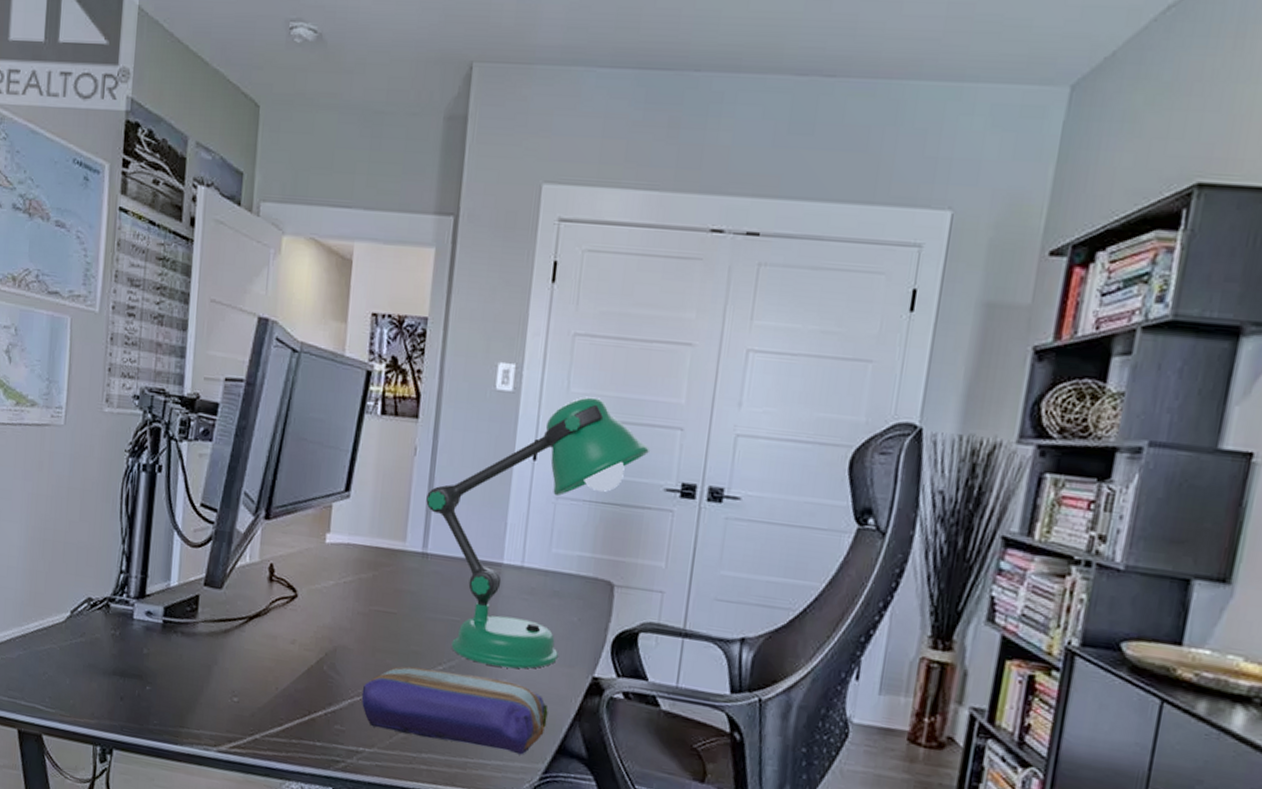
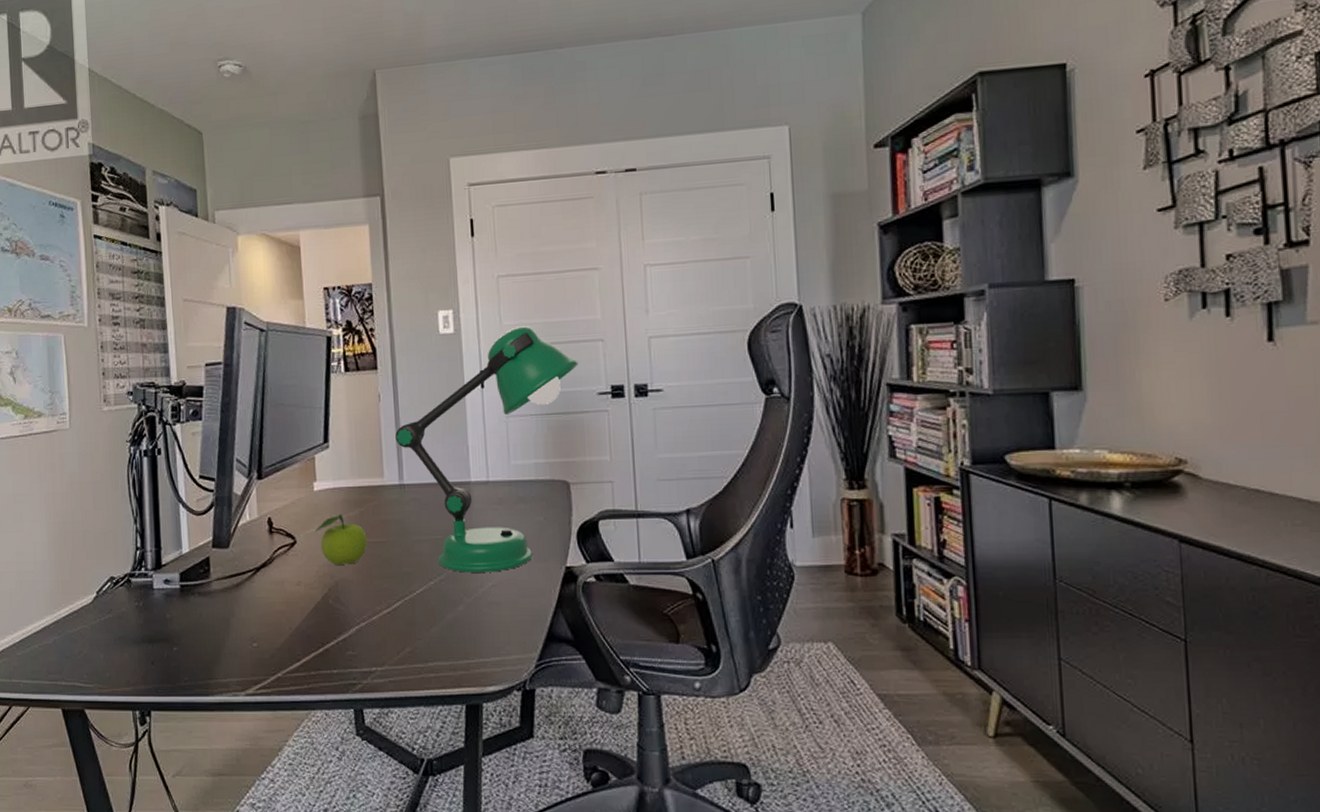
fruit: none [319,574,377,631] -> present [314,514,367,566]
pencil case: present [361,666,548,755] -> none [366,584,533,648]

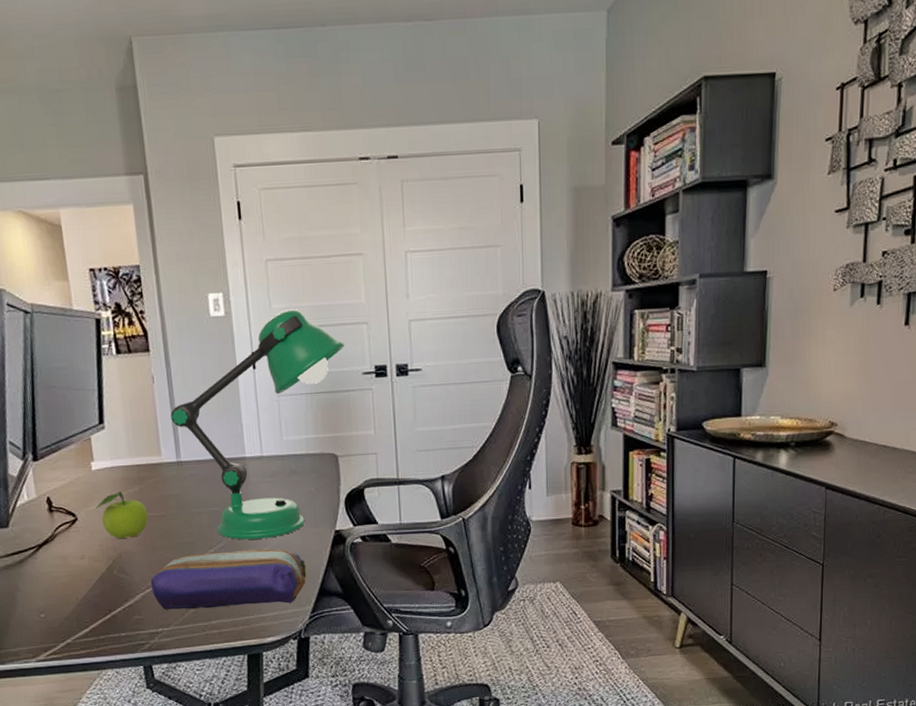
pencil case: none [366,584,533,648] -> present [150,548,307,610]

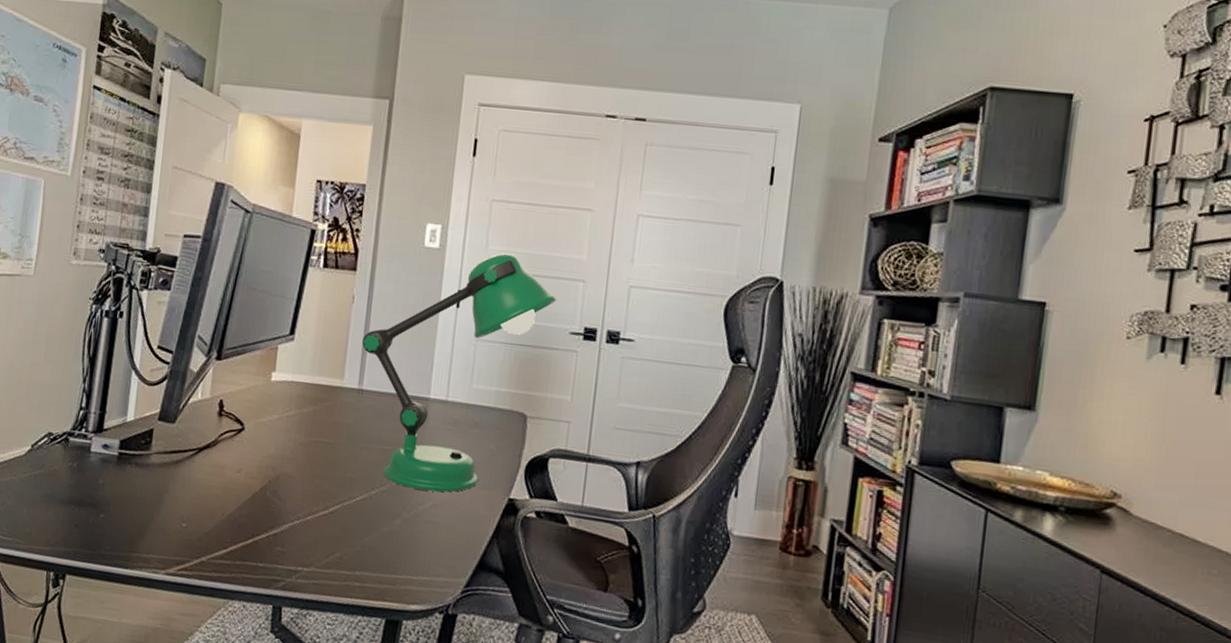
fruit: present [95,491,148,539] -> none [264,408,317,460]
pencil case: present [150,548,307,610] -> none [301,491,470,571]

